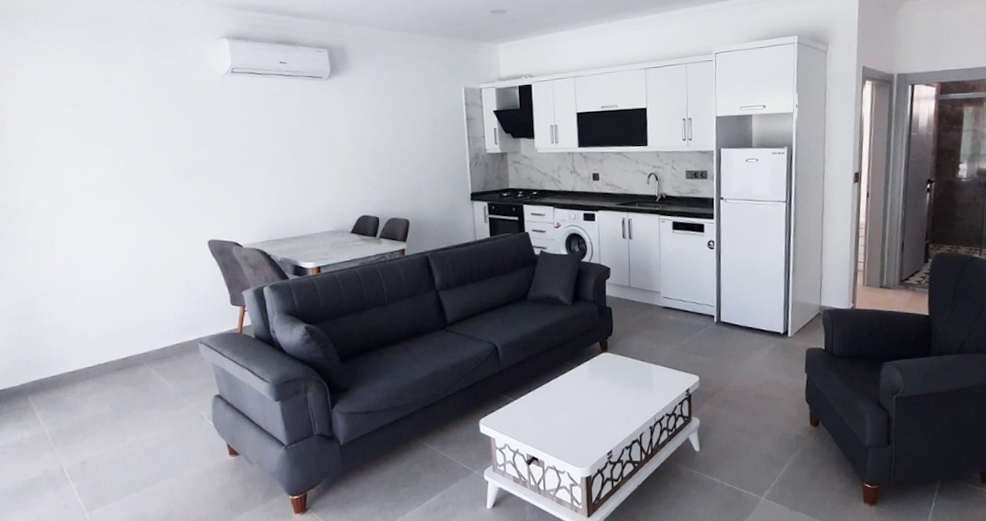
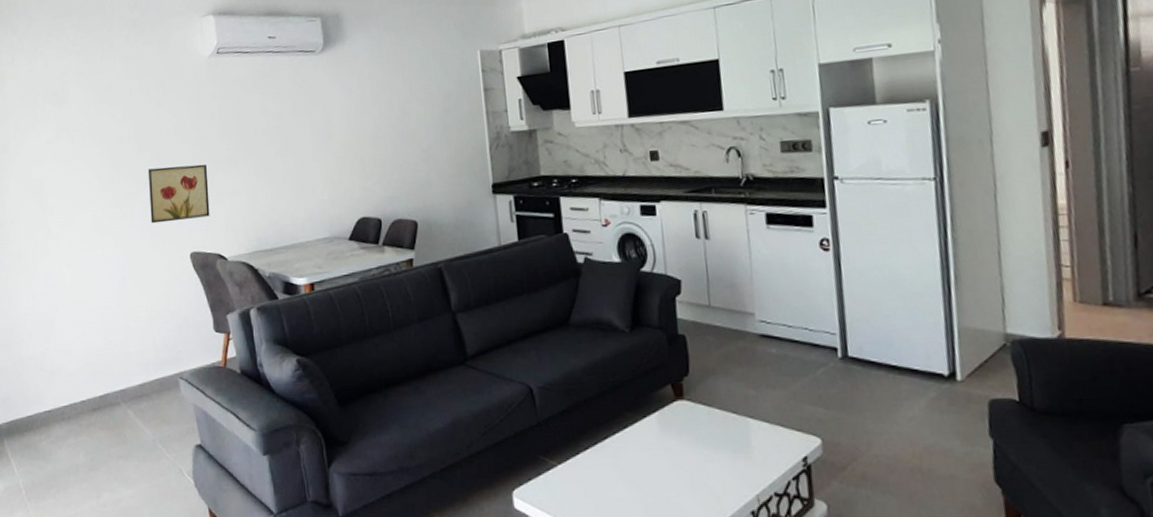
wall art: none [165,166,226,215] -> present [148,164,210,224]

